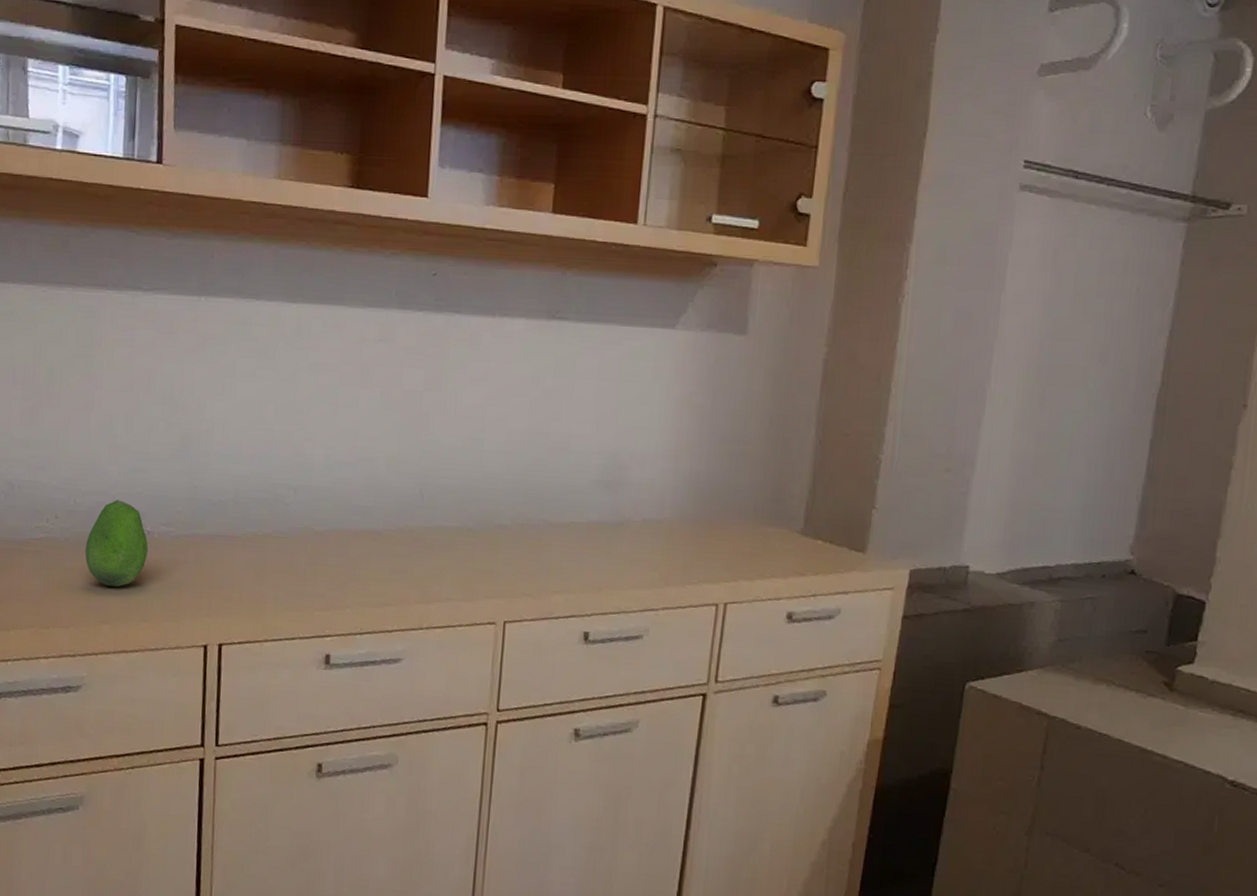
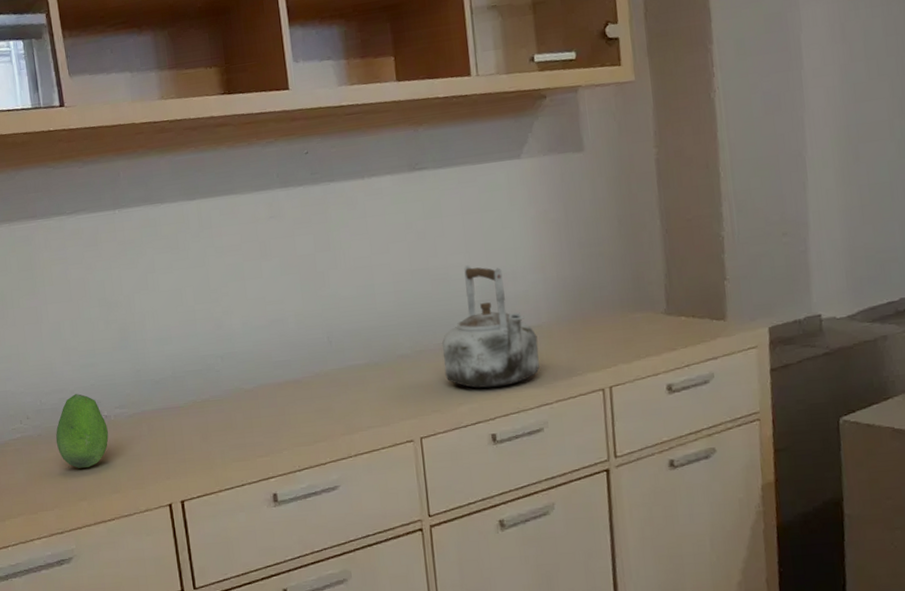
kettle: none [544,438,656,582] -> present [442,265,540,389]

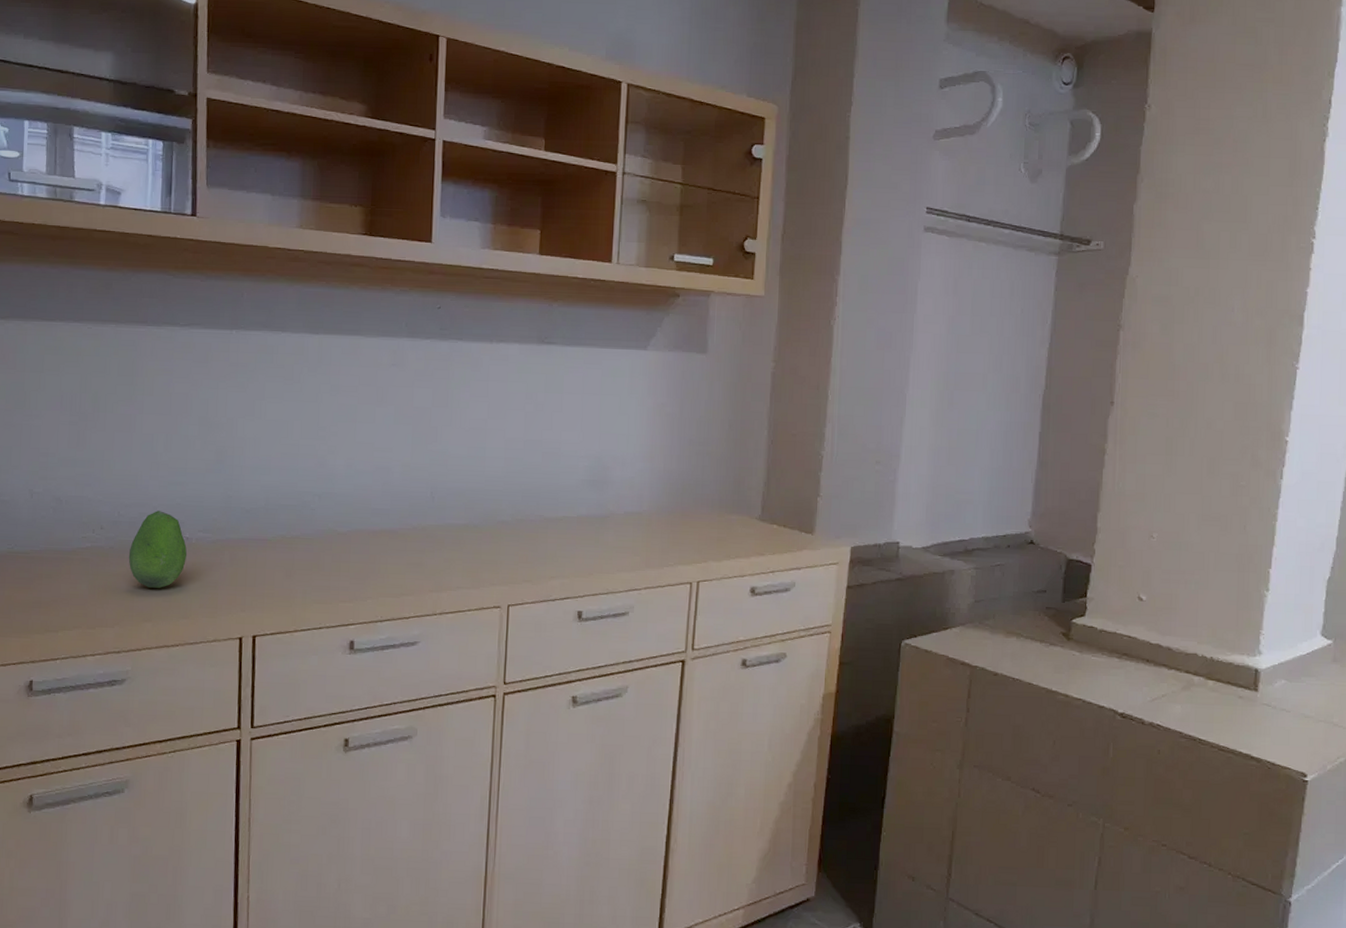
kettle: present [442,265,540,389] -> none [541,444,636,567]

